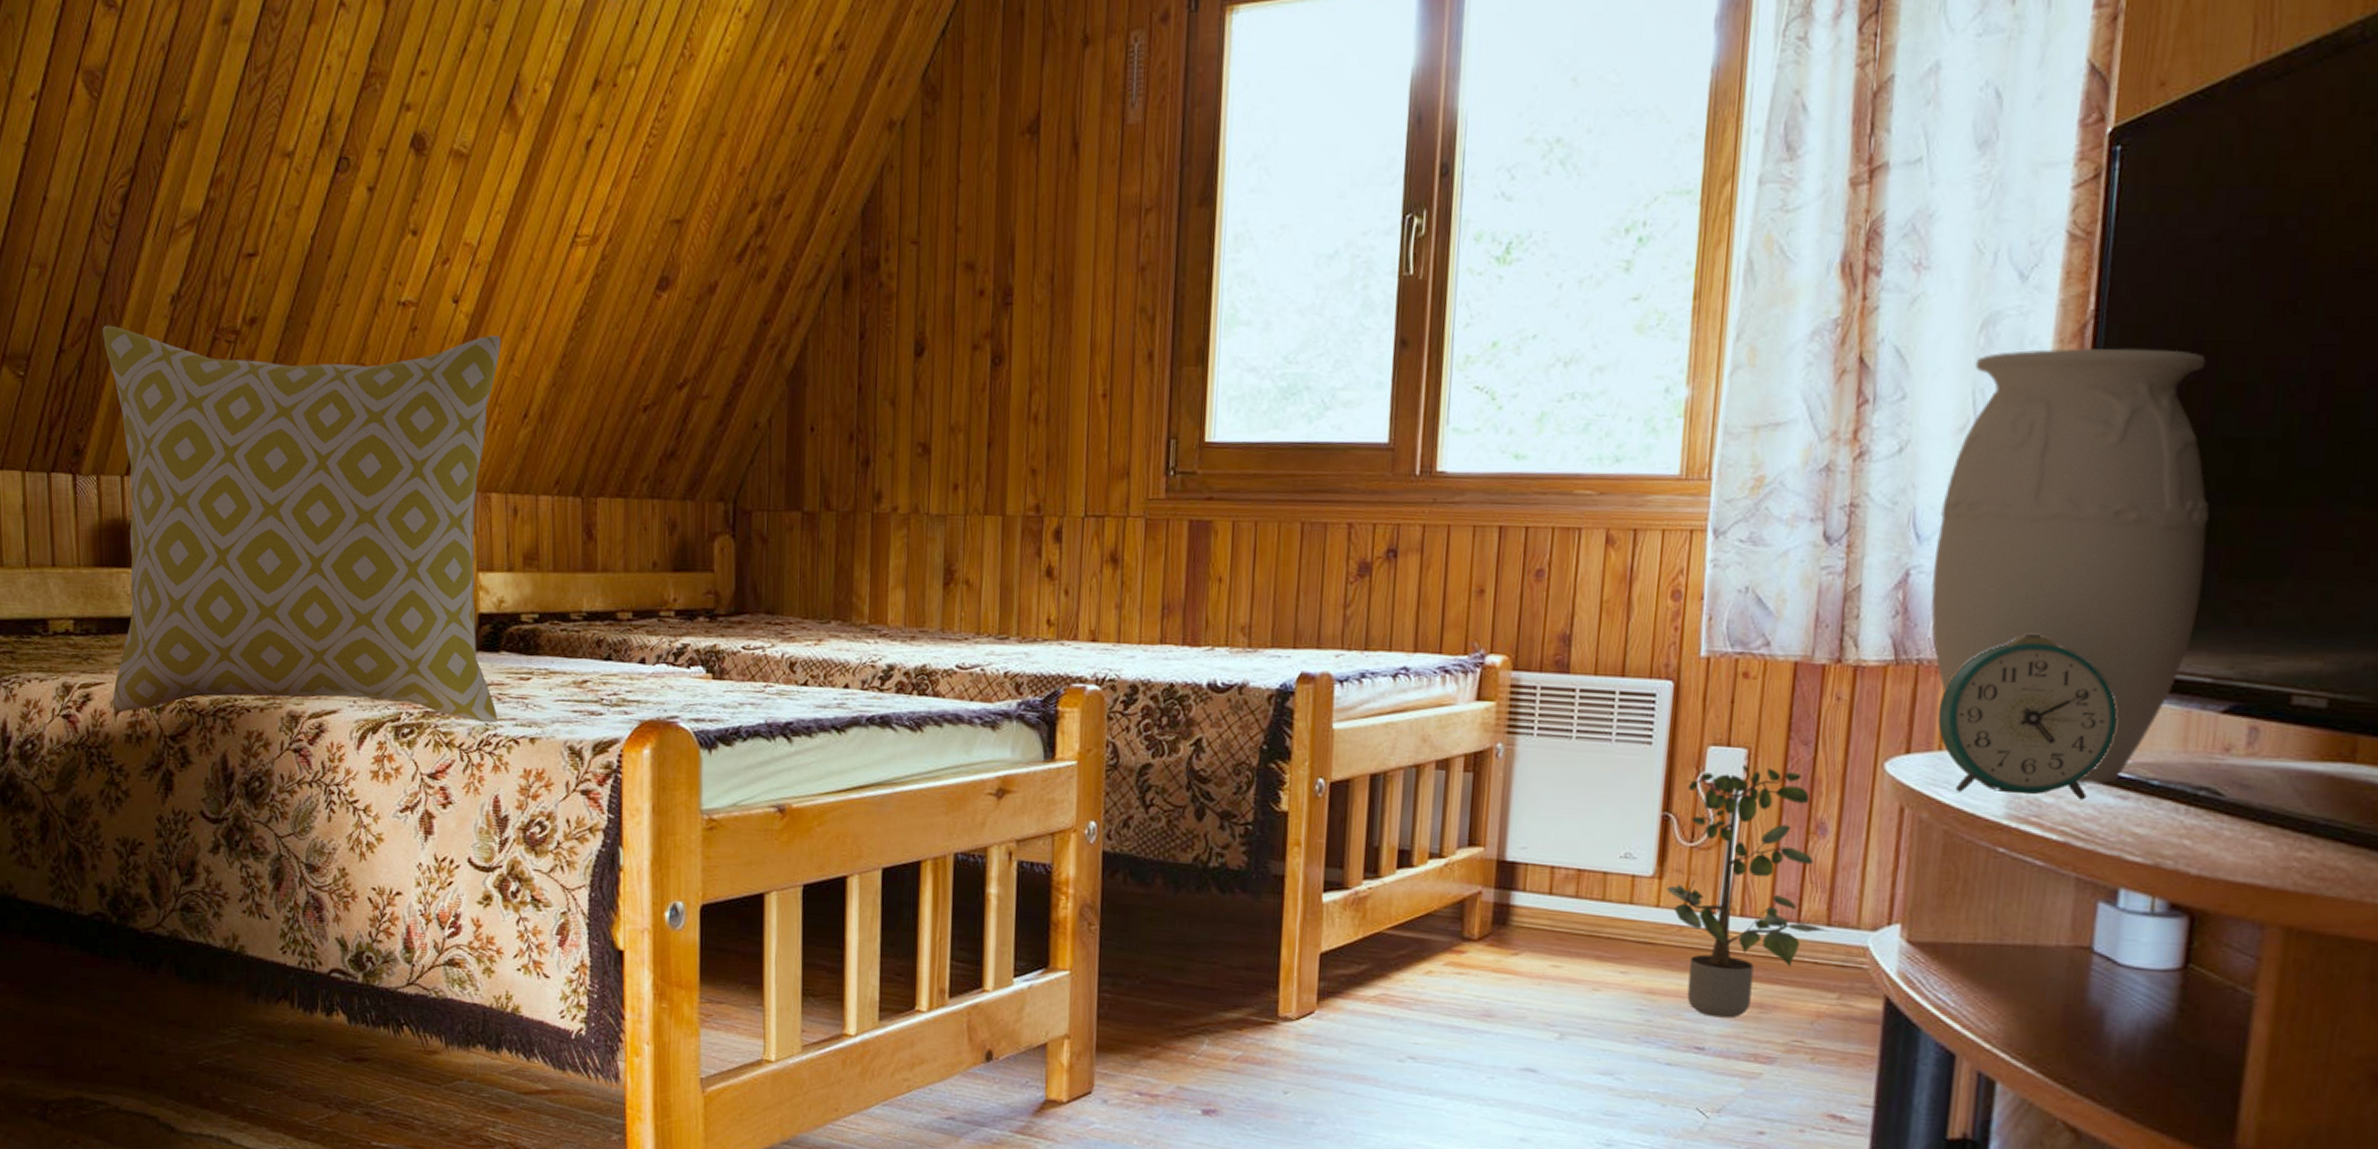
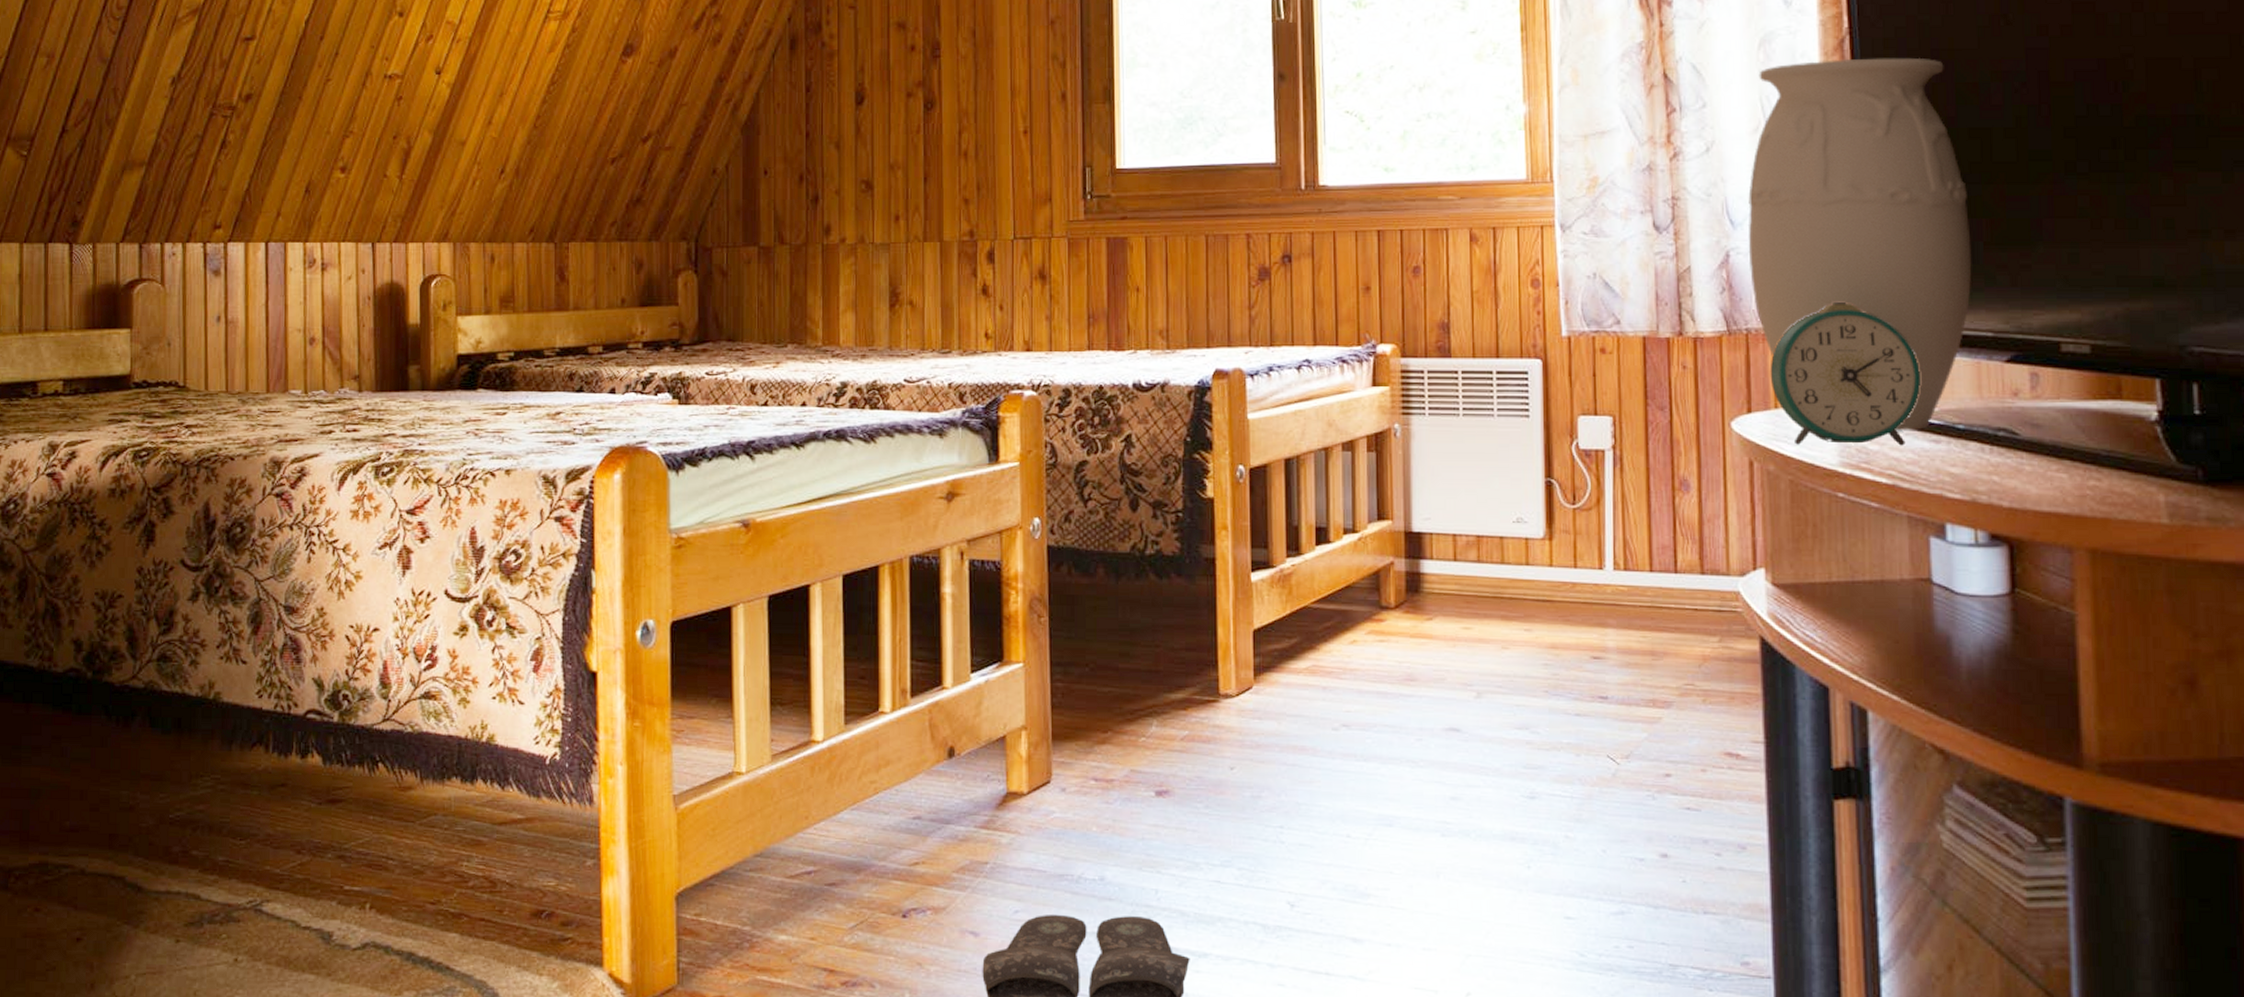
pillow: present [102,325,501,724] -> none [97,102,480,469]
potted plant: present [1667,765,1828,1019] -> none [1557,432,1703,667]

